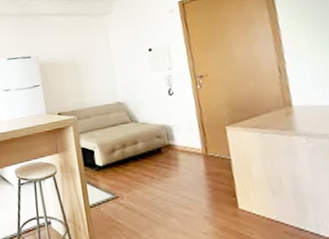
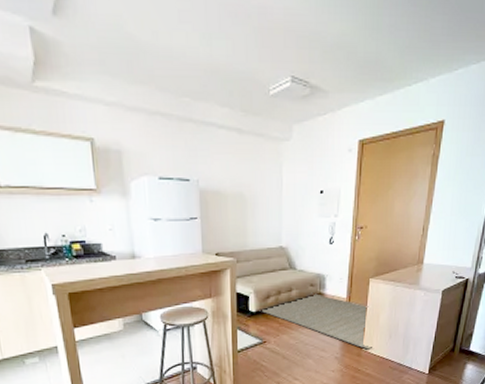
rug: none [106,144,253,209] -> present [259,292,373,350]

